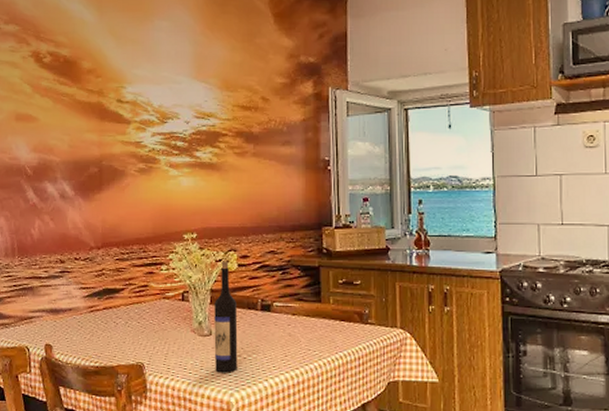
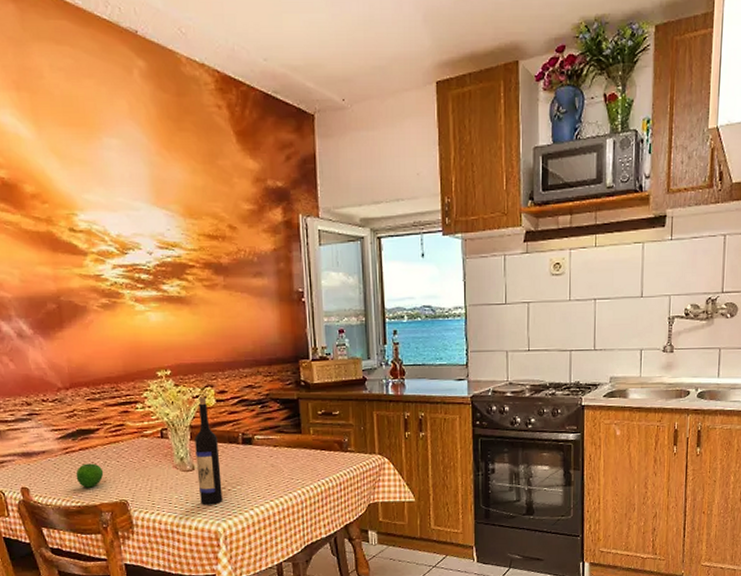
apple: none [97,323,124,348] -> present [75,463,104,488]

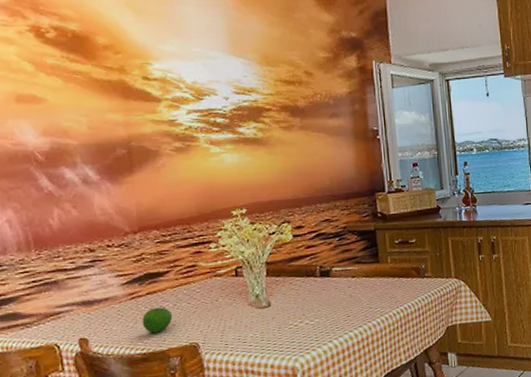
wine bottle: present [194,397,223,504] -> none [271,233,300,340]

